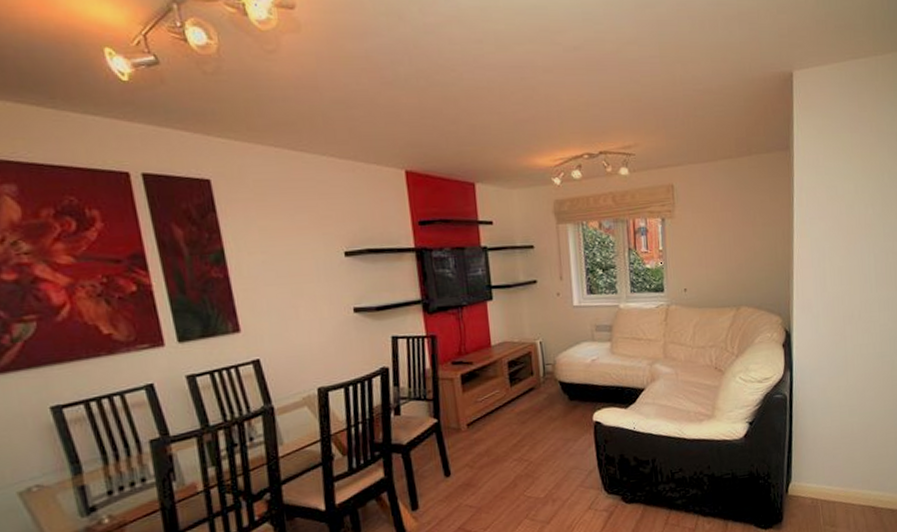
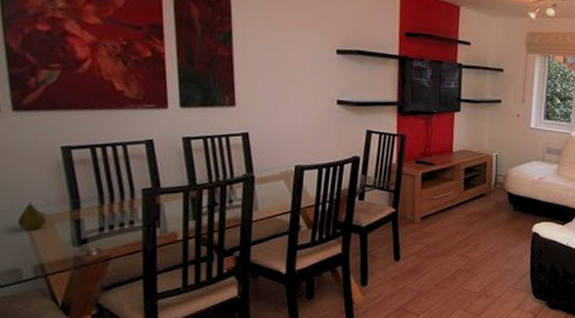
fruit: none [13,474,47,508] -> present [17,201,47,231]

